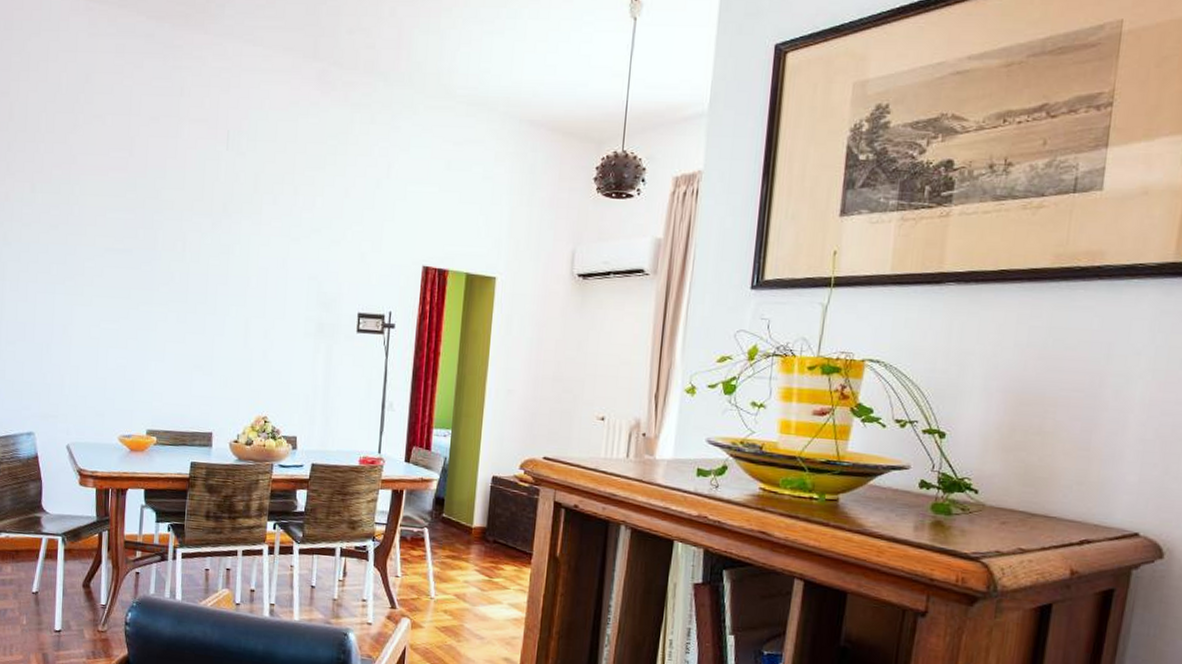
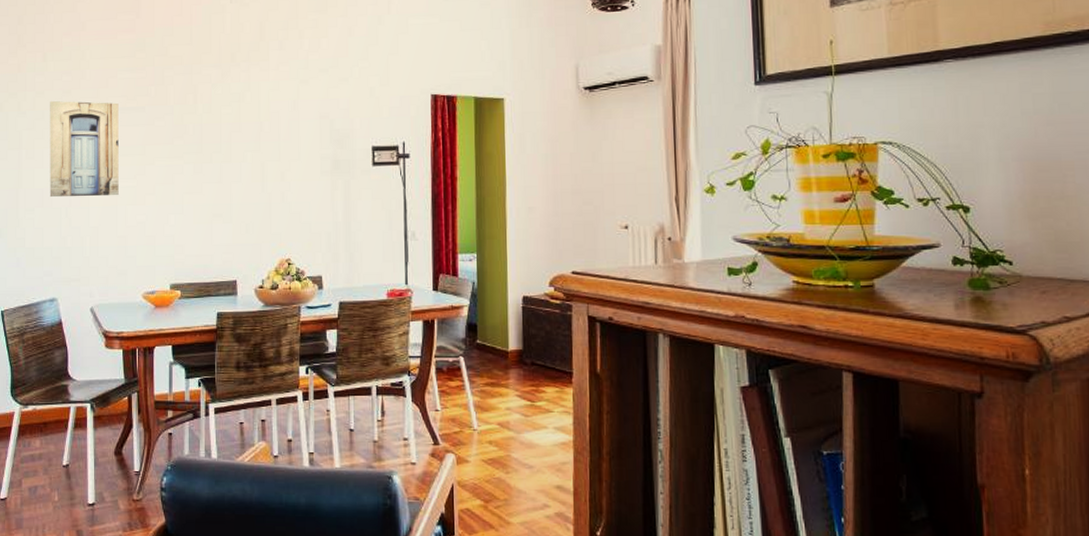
wall art: none [31,233,106,337] -> present [49,100,119,197]

